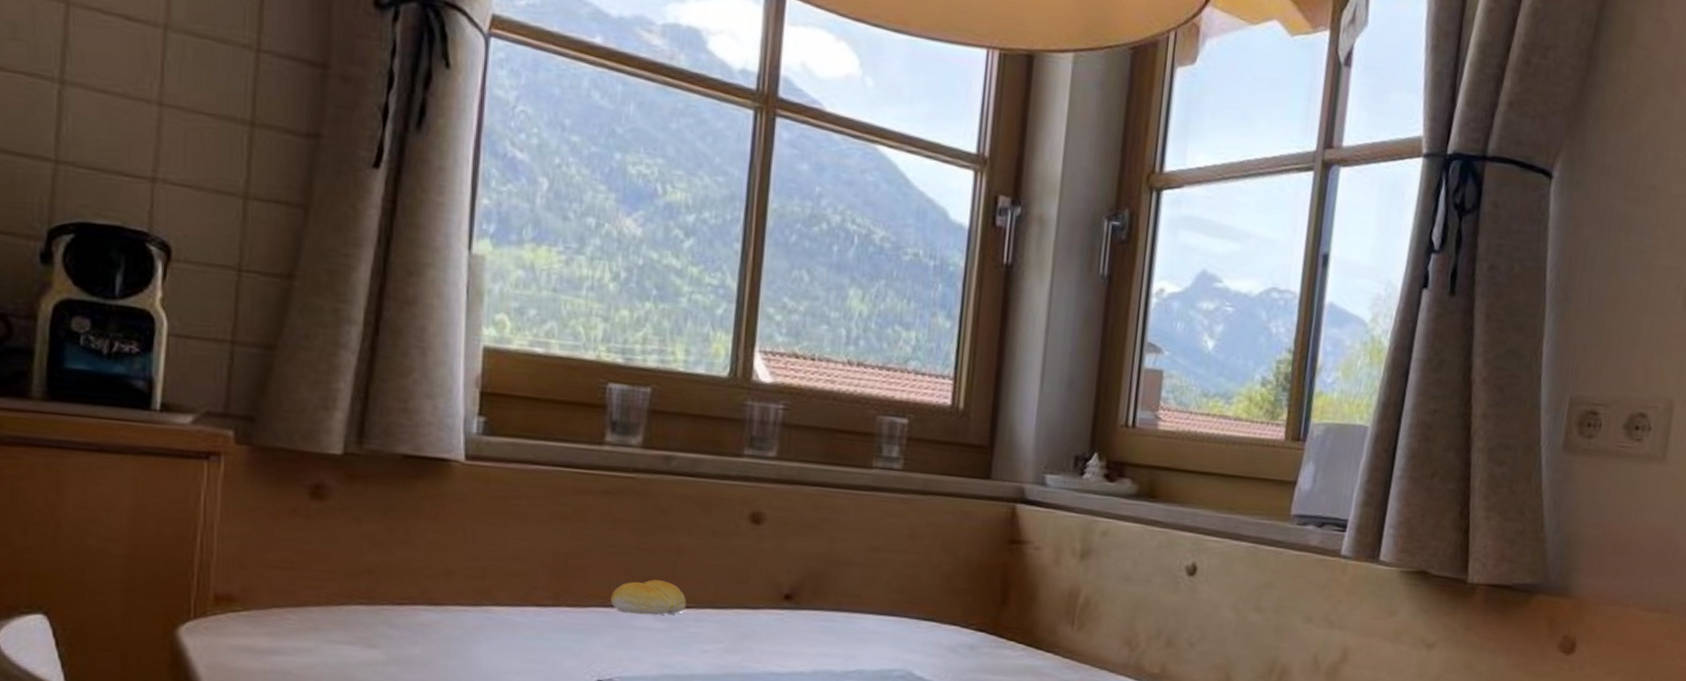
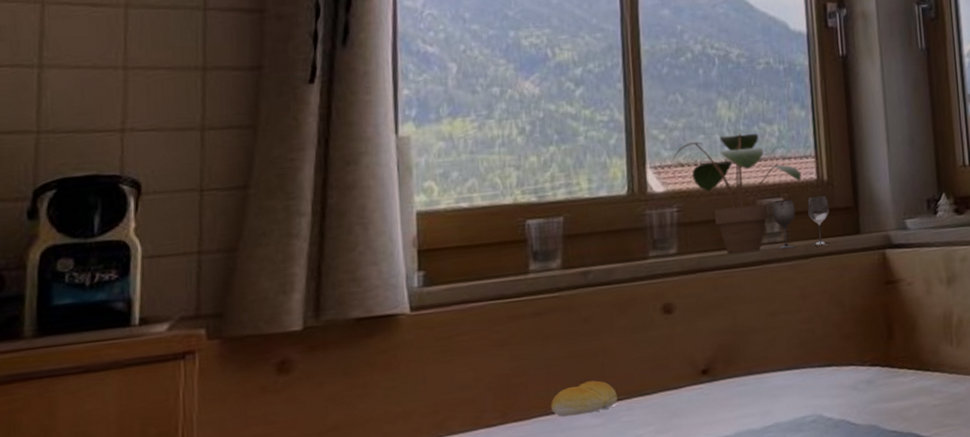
potted plant: none [787,331,935,475] -> present [673,132,802,255]
wineglass: none [891,420,960,484] -> present [772,196,831,250]

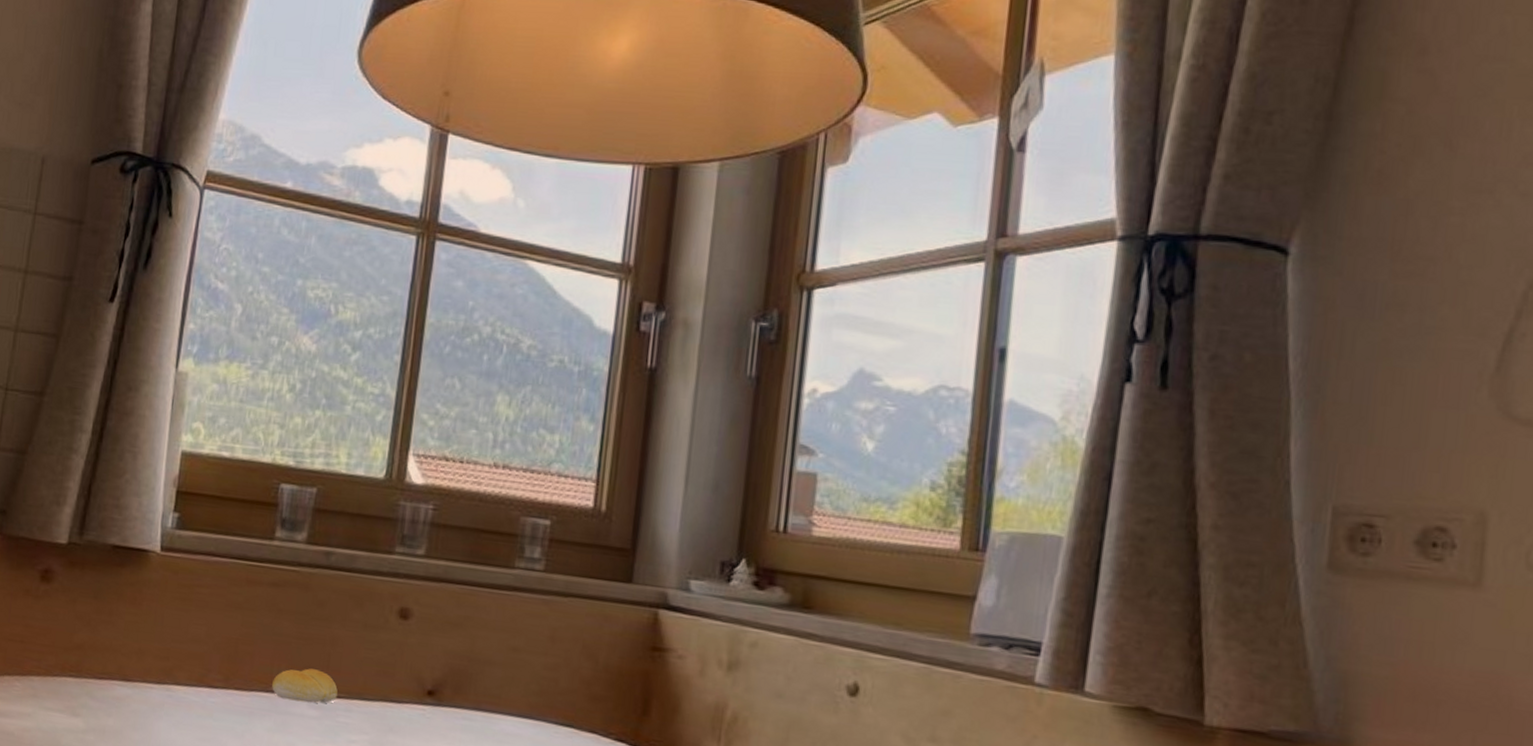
potted plant: present [673,132,802,255] -> none [438,435,577,575]
wineglass: present [772,196,831,250] -> none [532,521,602,587]

